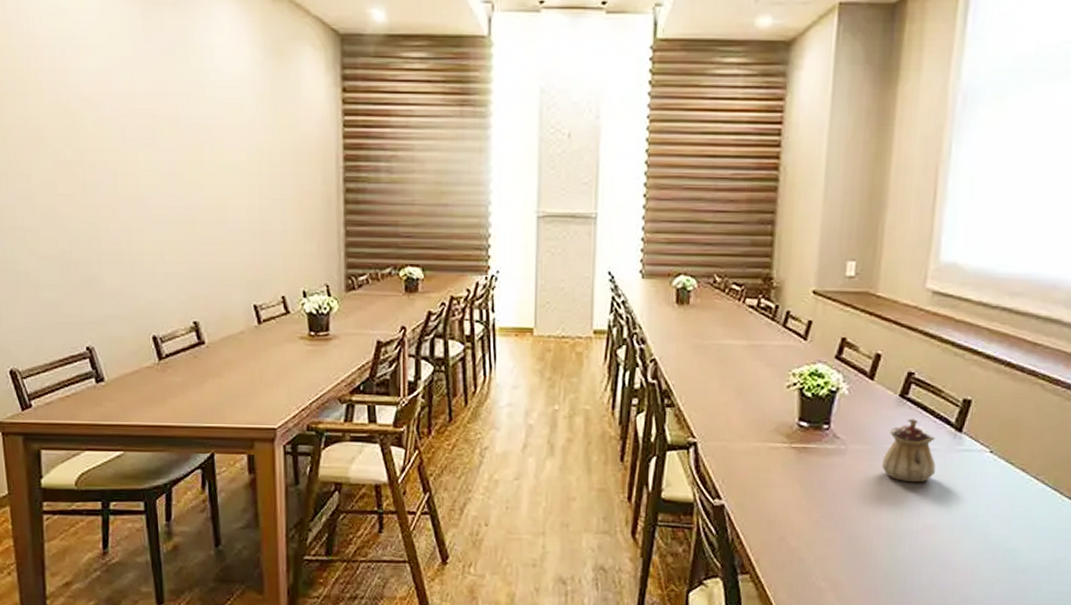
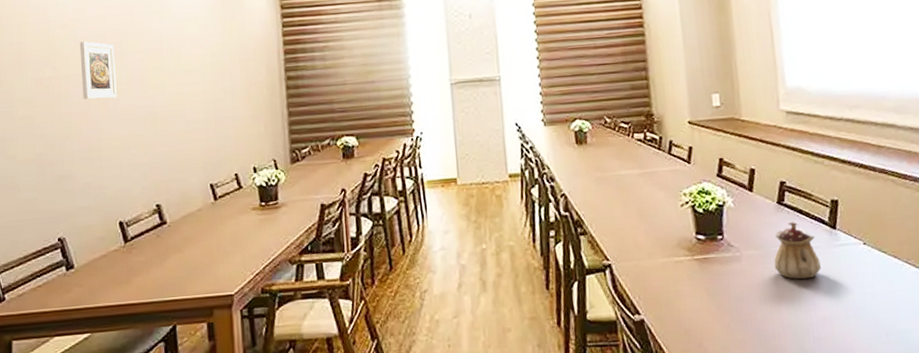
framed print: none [105,122,149,194] -> present [79,41,117,100]

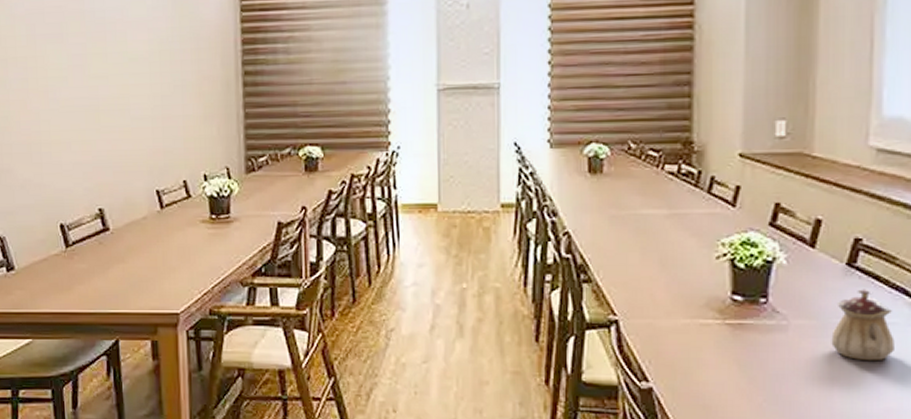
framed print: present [79,41,117,100] -> none [17,20,57,88]

